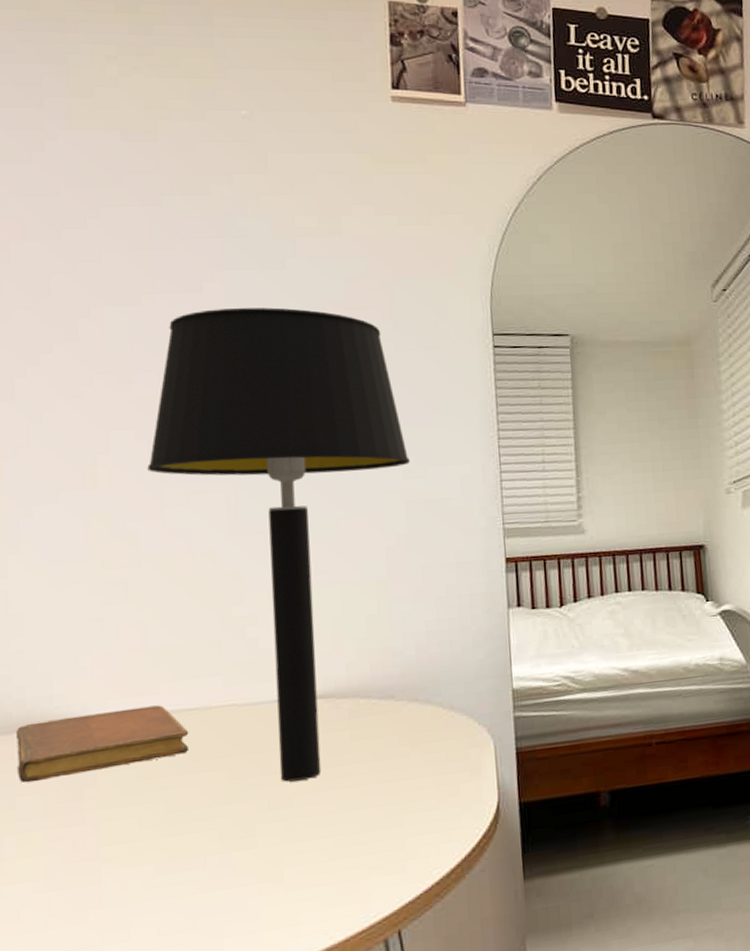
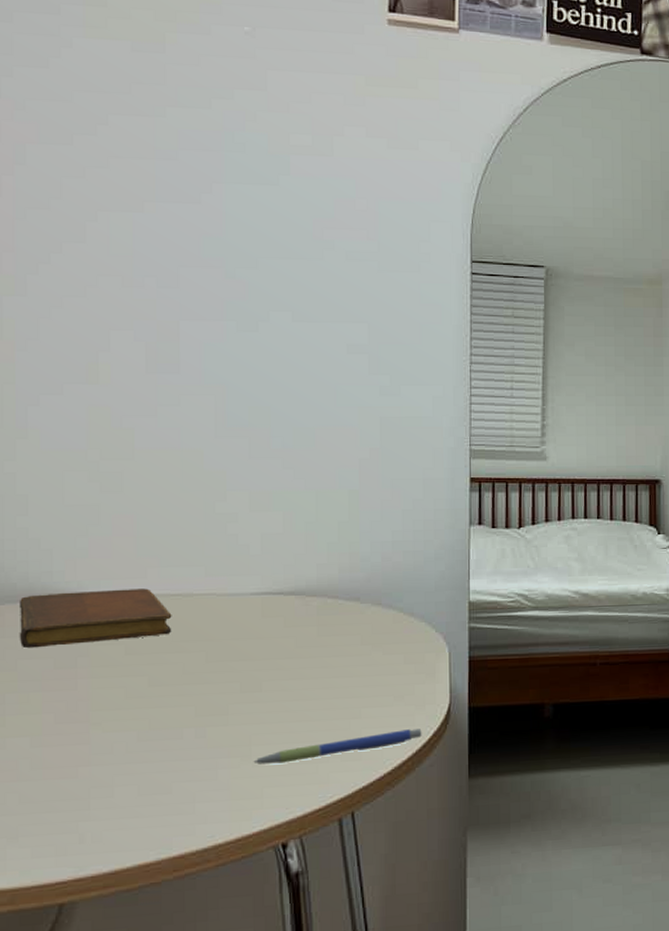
table lamp: present [147,307,410,782] -> none [144,220,386,669]
pen: none [286,831,470,888] -> present [253,729,422,765]

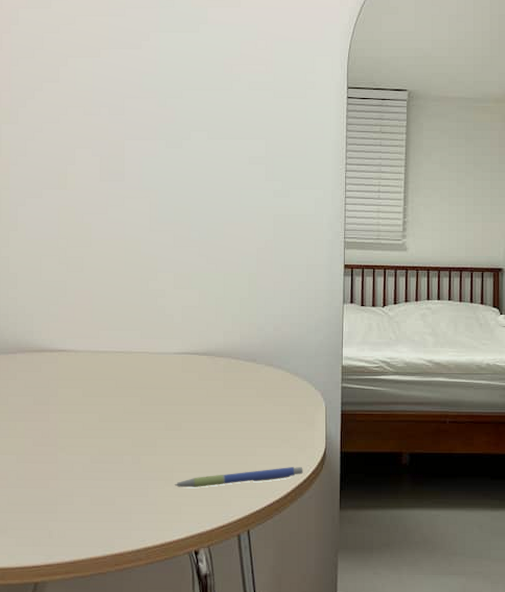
notebook: present [20,588,172,649] -> none [11,346,117,389]

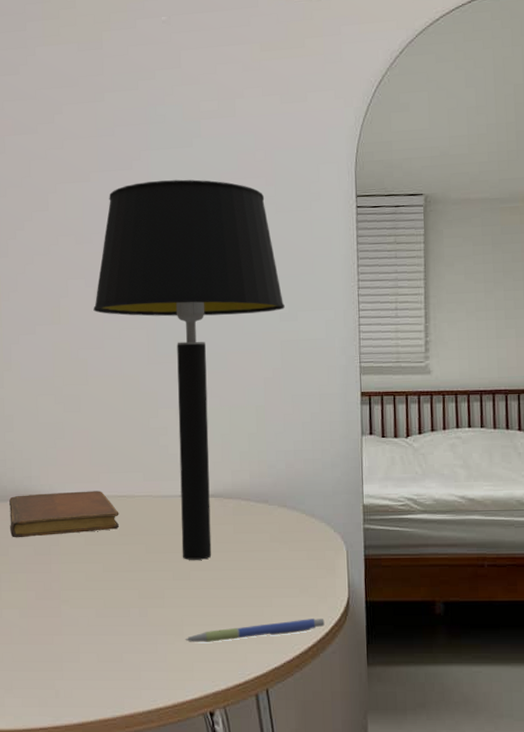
notebook: none [11,346,117,389] -> present [9,491,119,538]
table lamp: none [99,61,279,412] -> present [93,179,285,560]

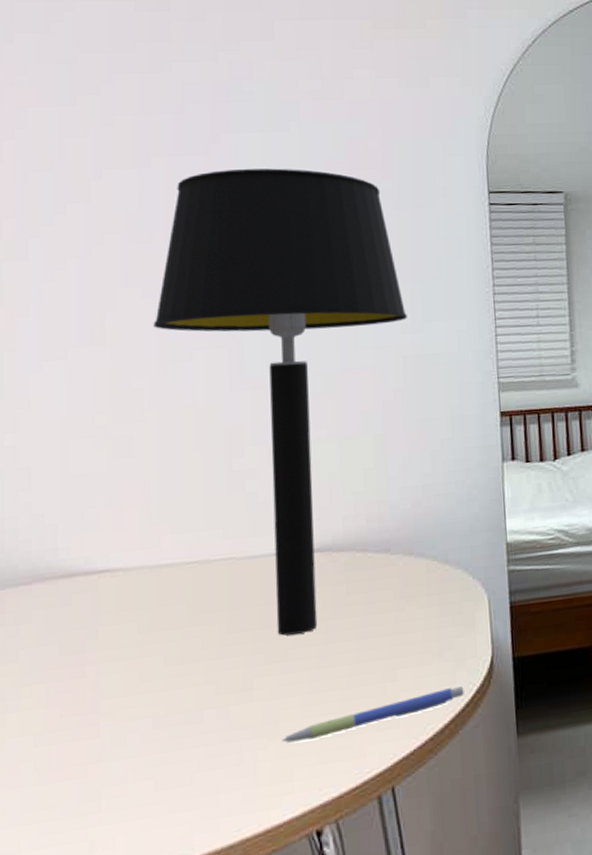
notebook: present [9,491,119,538] -> none [22,558,189,636]

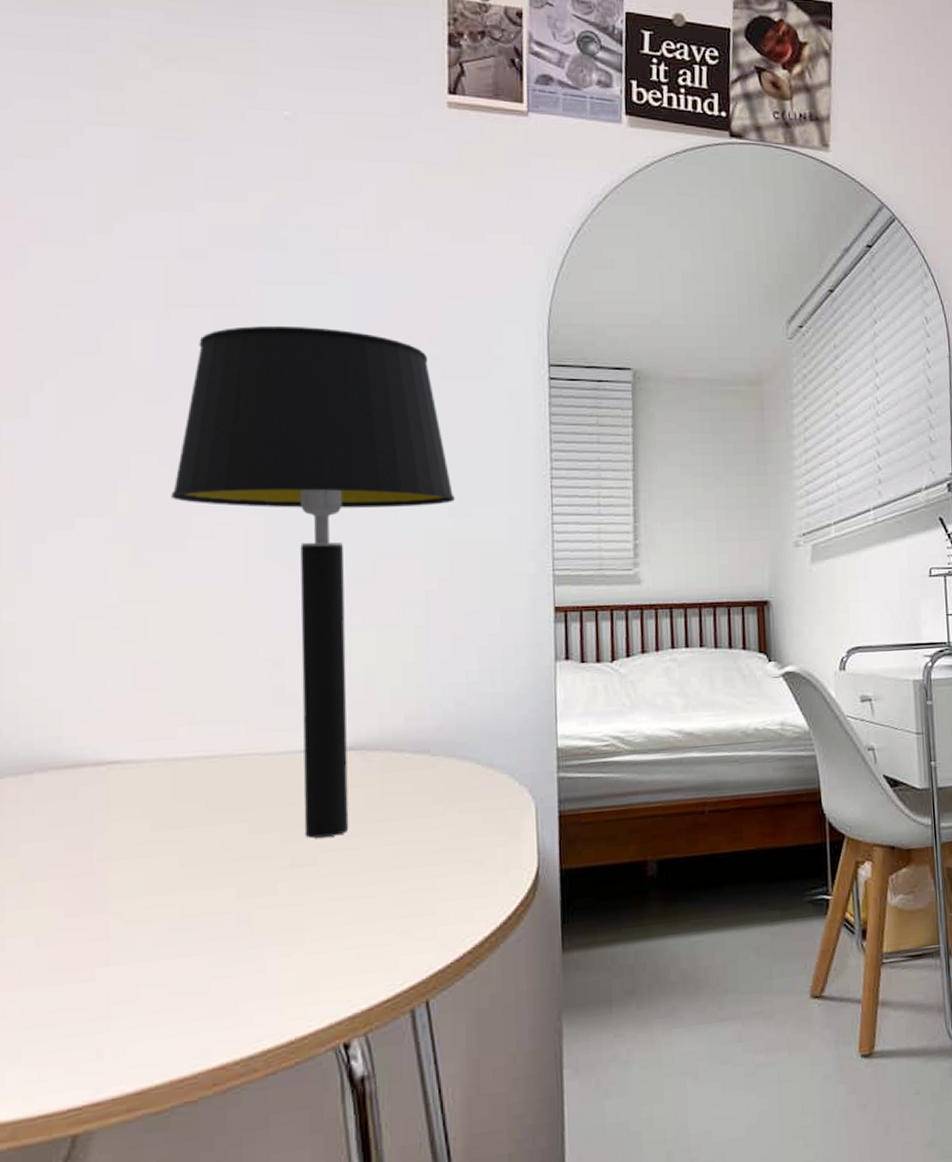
pen: present [281,686,464,743] -> none [307,898,507,952]

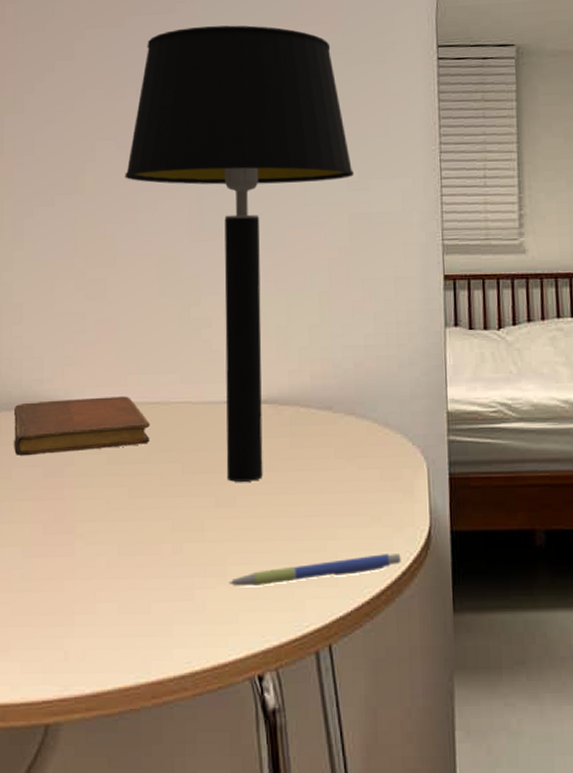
notebook: none [22,751,208,829] -> present [14,396,150,456]
pen: none [307,898,507,952] -> present [228,554,401,586]

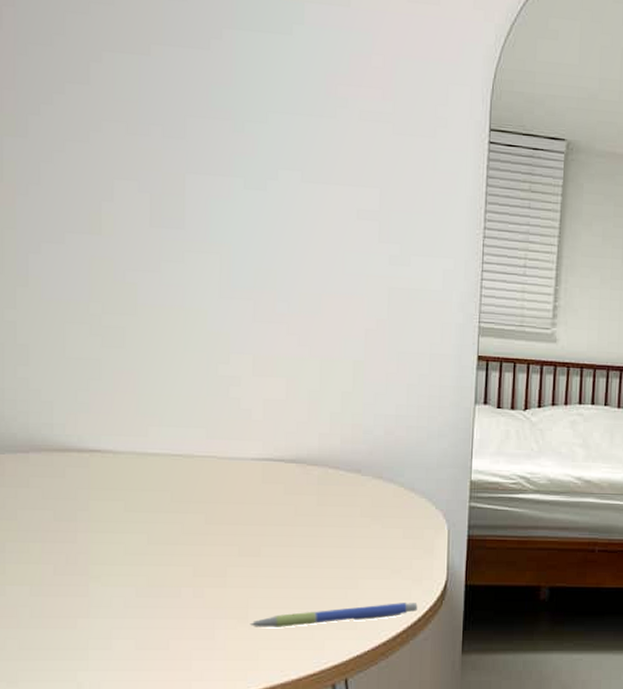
notebook: present [14,396,150,456] -> none [20,445,172,499]
table lamp: present [125,25,354,482] -> none [148,68,396,534]

